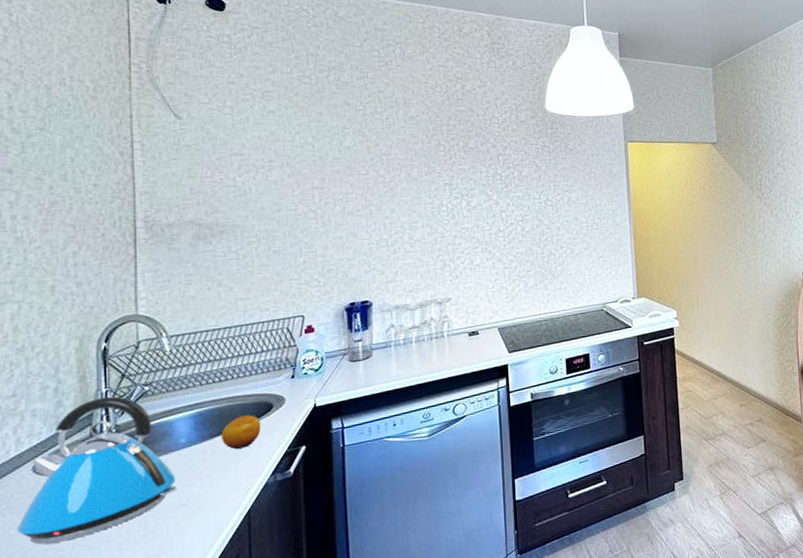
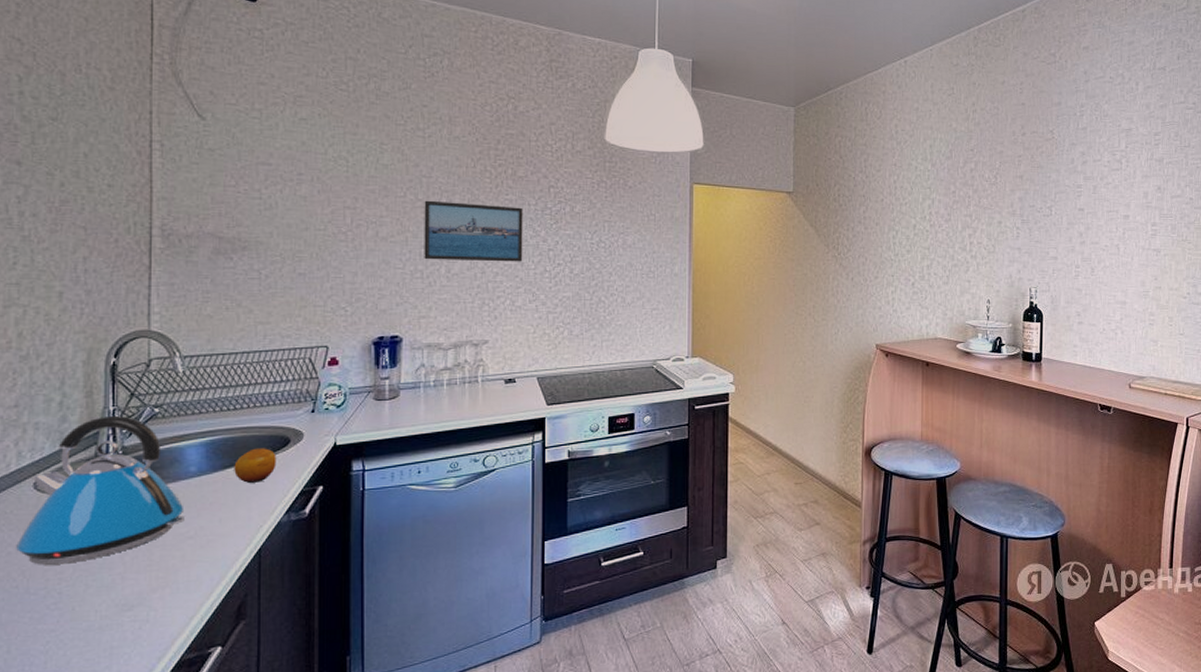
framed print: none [385,175,479,230] -> present [424,200,523,262]

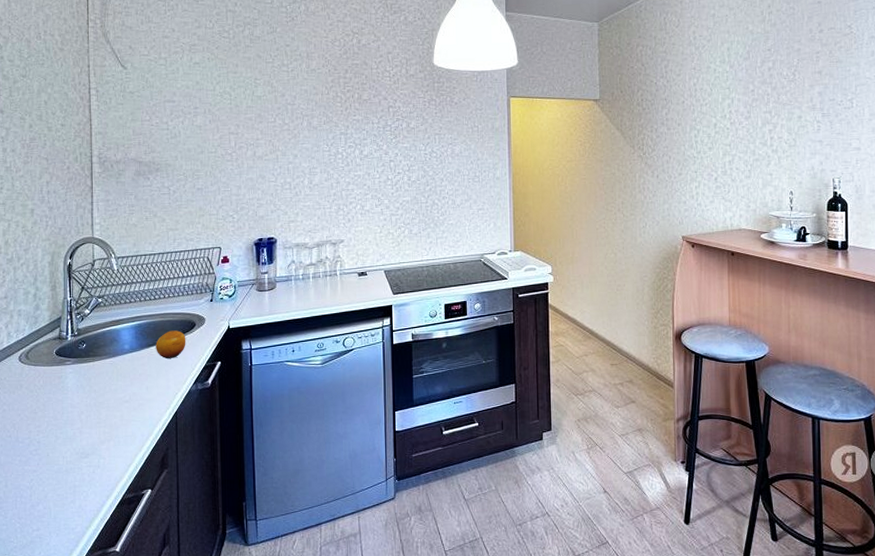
kettle: present [16,416,185,565] -> none [9,305,122,420]
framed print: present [424,200,523,262] -> none [290,124,370,174]

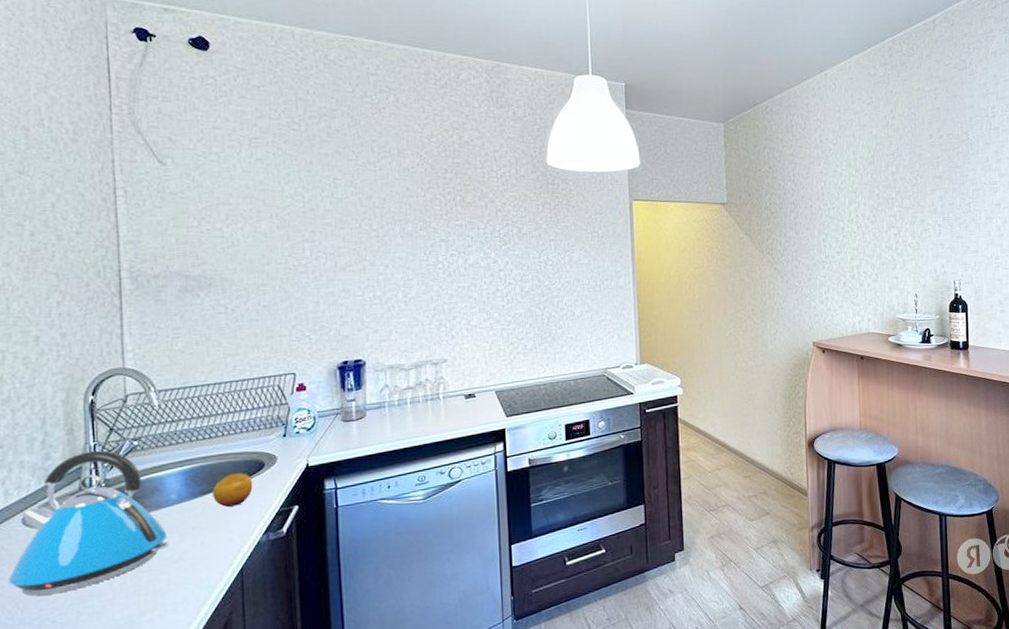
kettle: none [9,305,122,420] -> present [9,450,168,597]

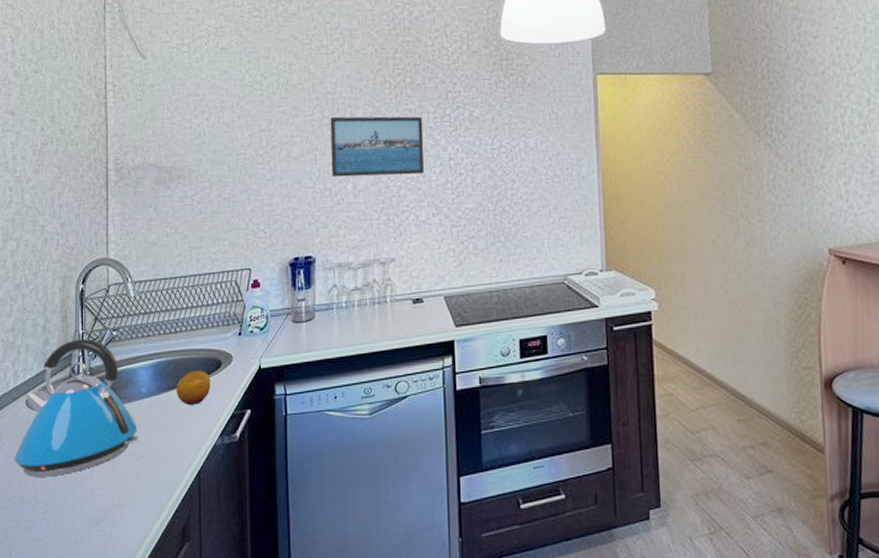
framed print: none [379,229,476,286] -> present [330,116,425,178]

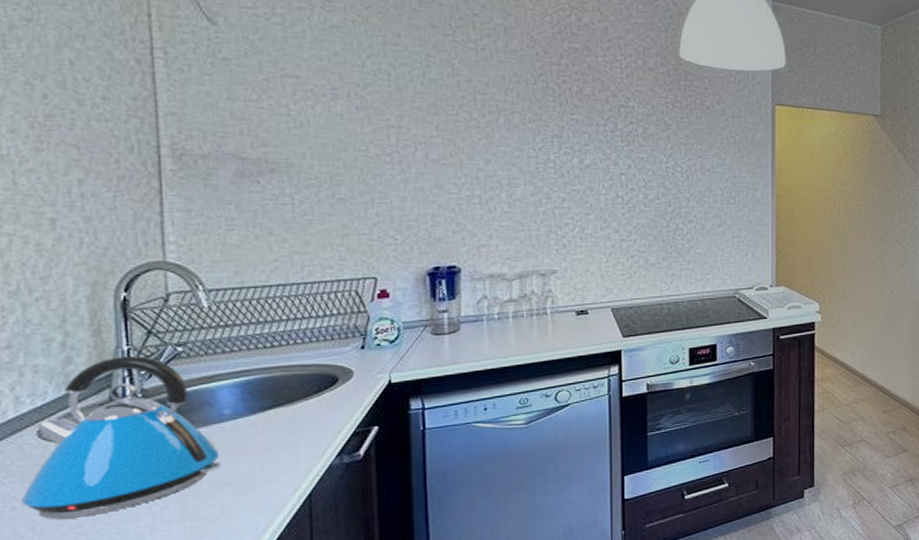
fruit: present [176,370,211,405] -> none [275,387,324,425]
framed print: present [330,116,425,178] -> none [479,119,593,187]

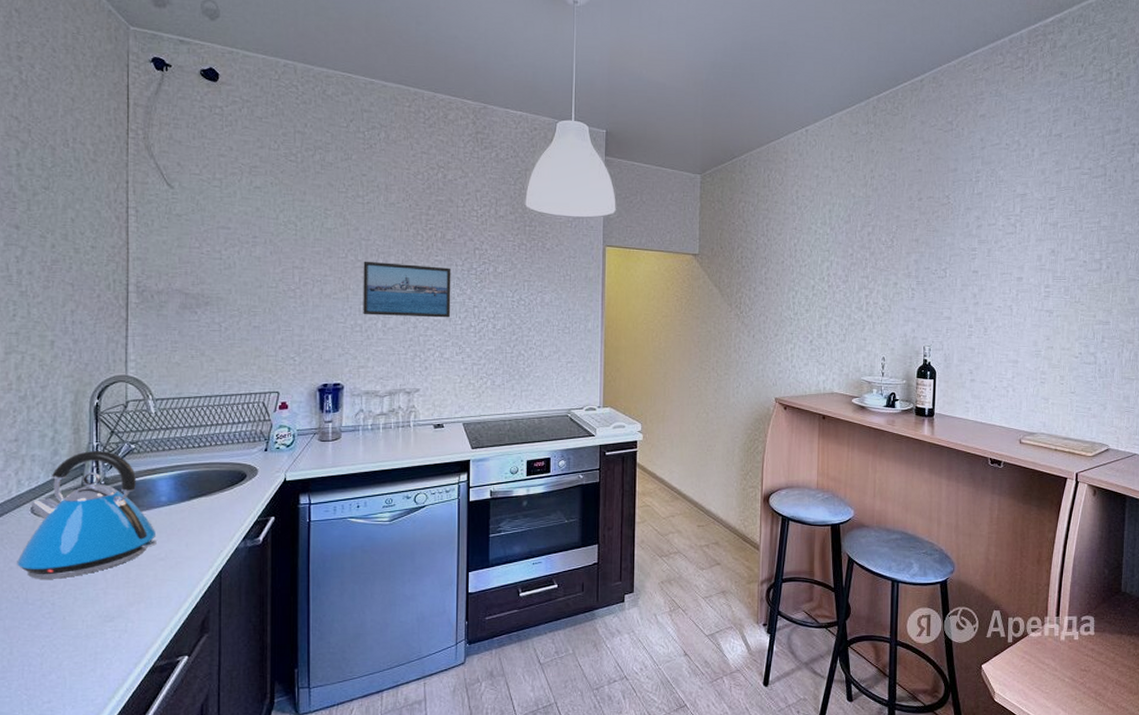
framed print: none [479,119,593,187] -> present [363,261,451,318]

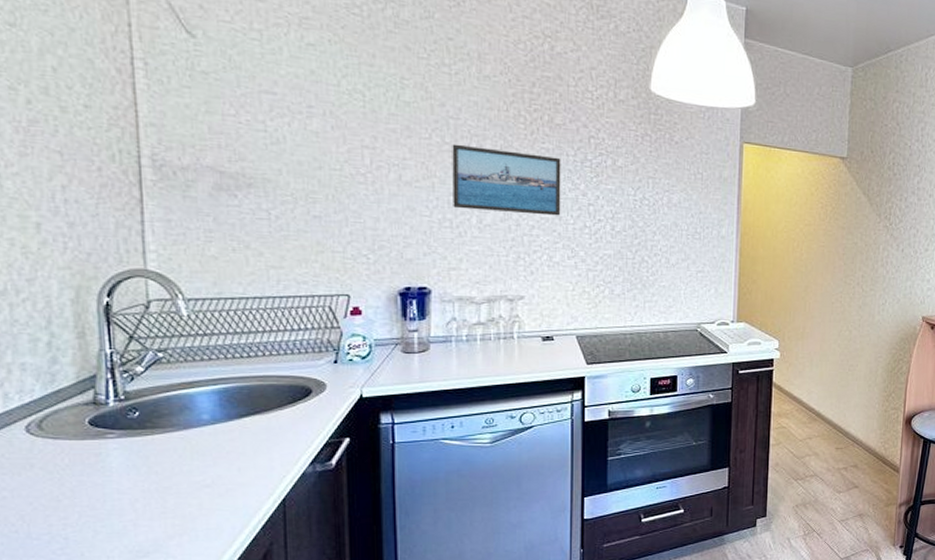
kettle: present [17,451,157,579] -> none [11,359,200,510]

